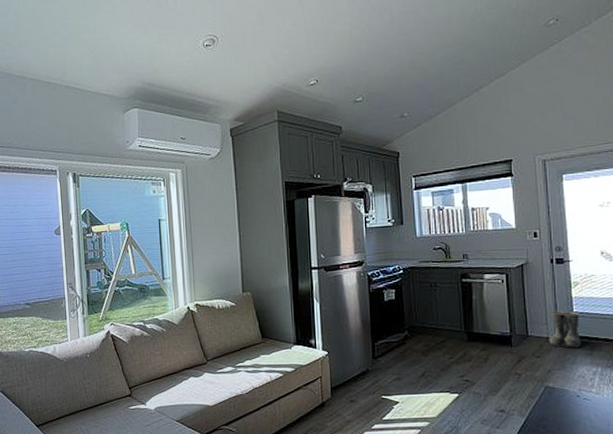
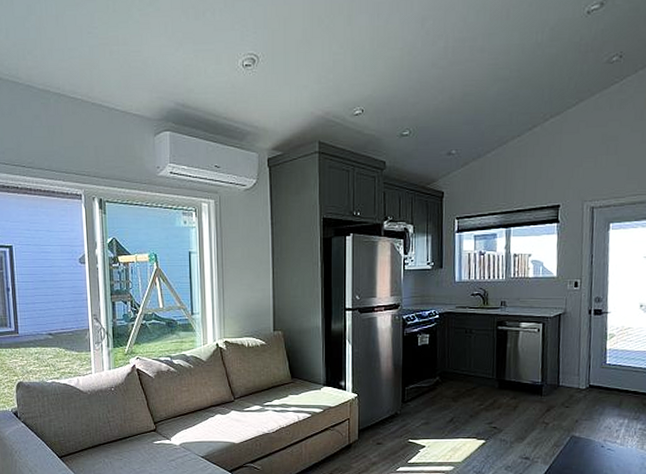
boots: present [549,310,581,348] -> none [579,362,612,400]

